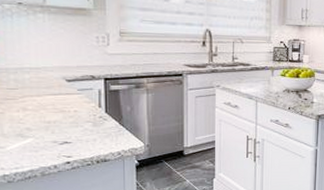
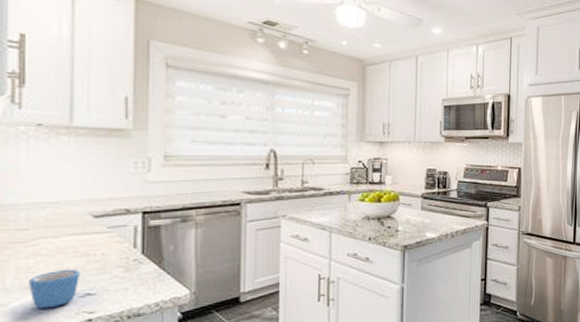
mug: none [21,123,60,152] -> present [29,270,81,309]

